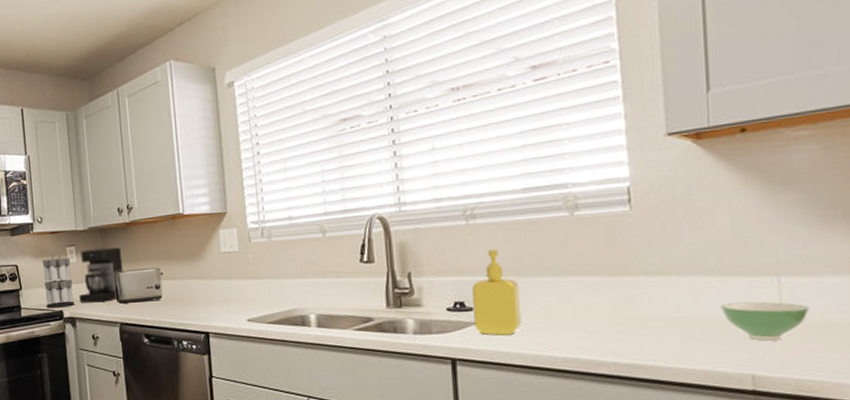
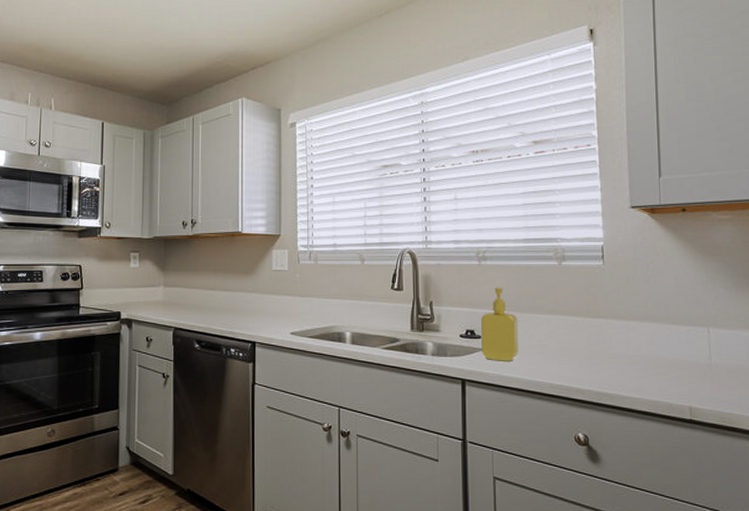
spice rack: present [42,251,75,309] -> none [105,255,133,309]
coffee maker: present [79,247,123,303] -> none [138,257,182,307]
toaster: present [113,268,164,305] -> none [172,279,219,311]
bowl: present [719,301,811,341] -> none [667,346,730,379]

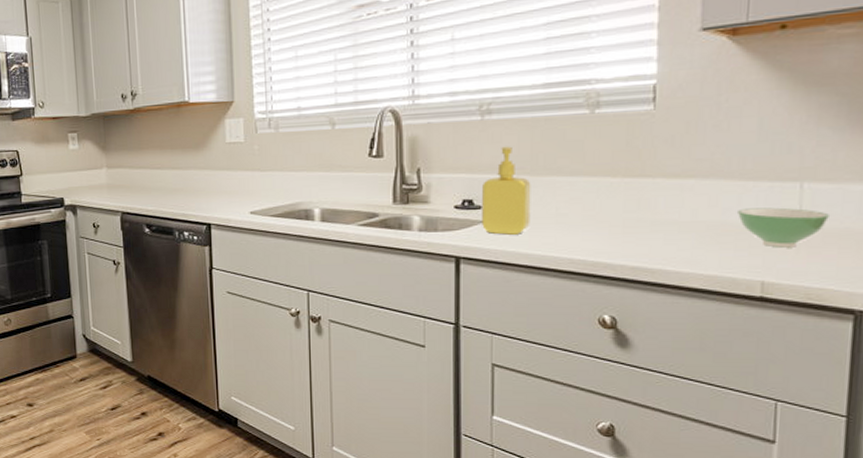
bowl: none [667,346,730,379] -> present [736,207,831,248]

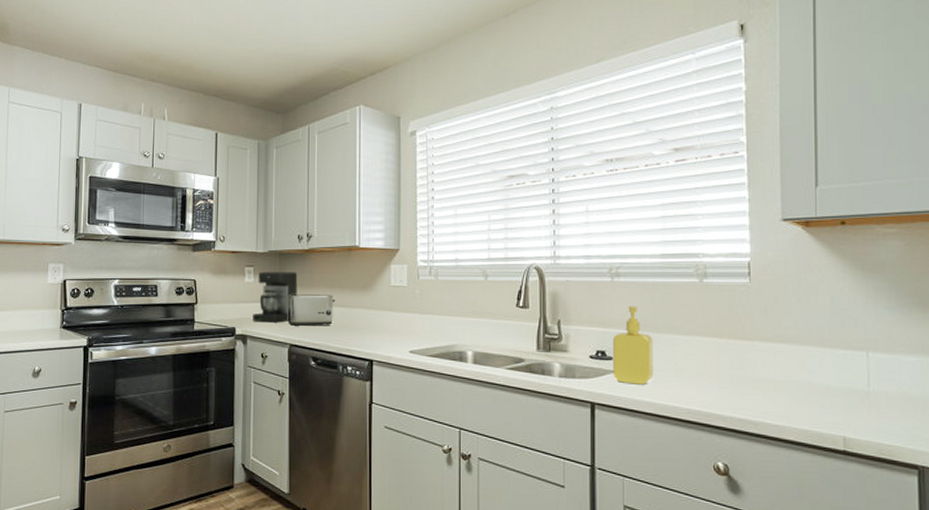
coffee maker: none [80,135,126,191] -> present [253,271,298,323]
toaster: none [115,157,167,194] -> present [287,294,336,327]
bowl: present [736,207,831,248] -> none [819,371,892,408]

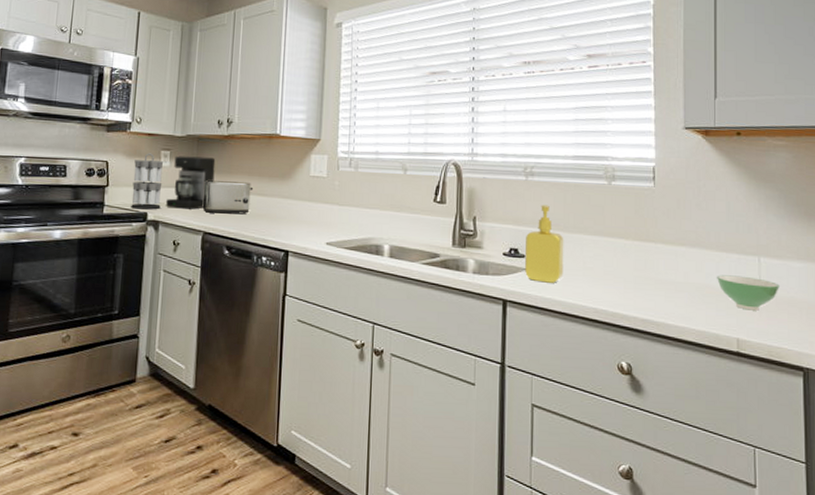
spice rack: none [220,270,248,325] -> present [131,153,163,210]
bowl: none [819,371,892,408] -> present [716,275,781,311]

